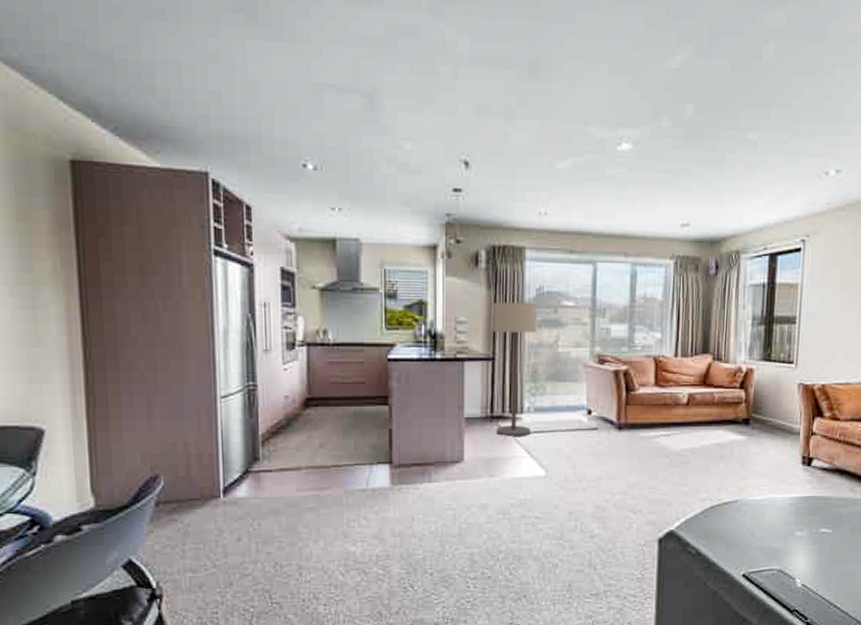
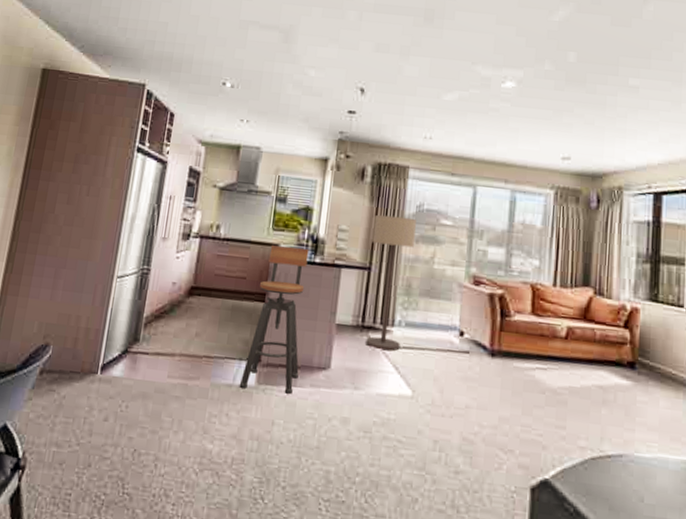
bar stool: none [373,346,433,491] -> present [239,245,309,394]

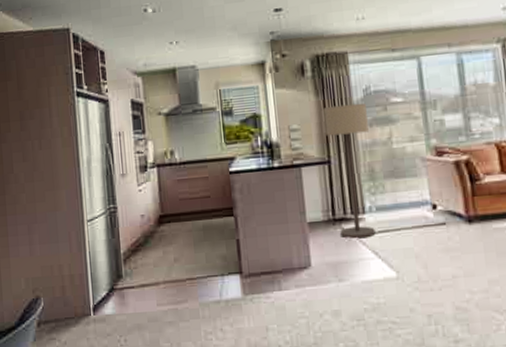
bar stool: present [239,245,309,394] -> none [225,156,282,302]

